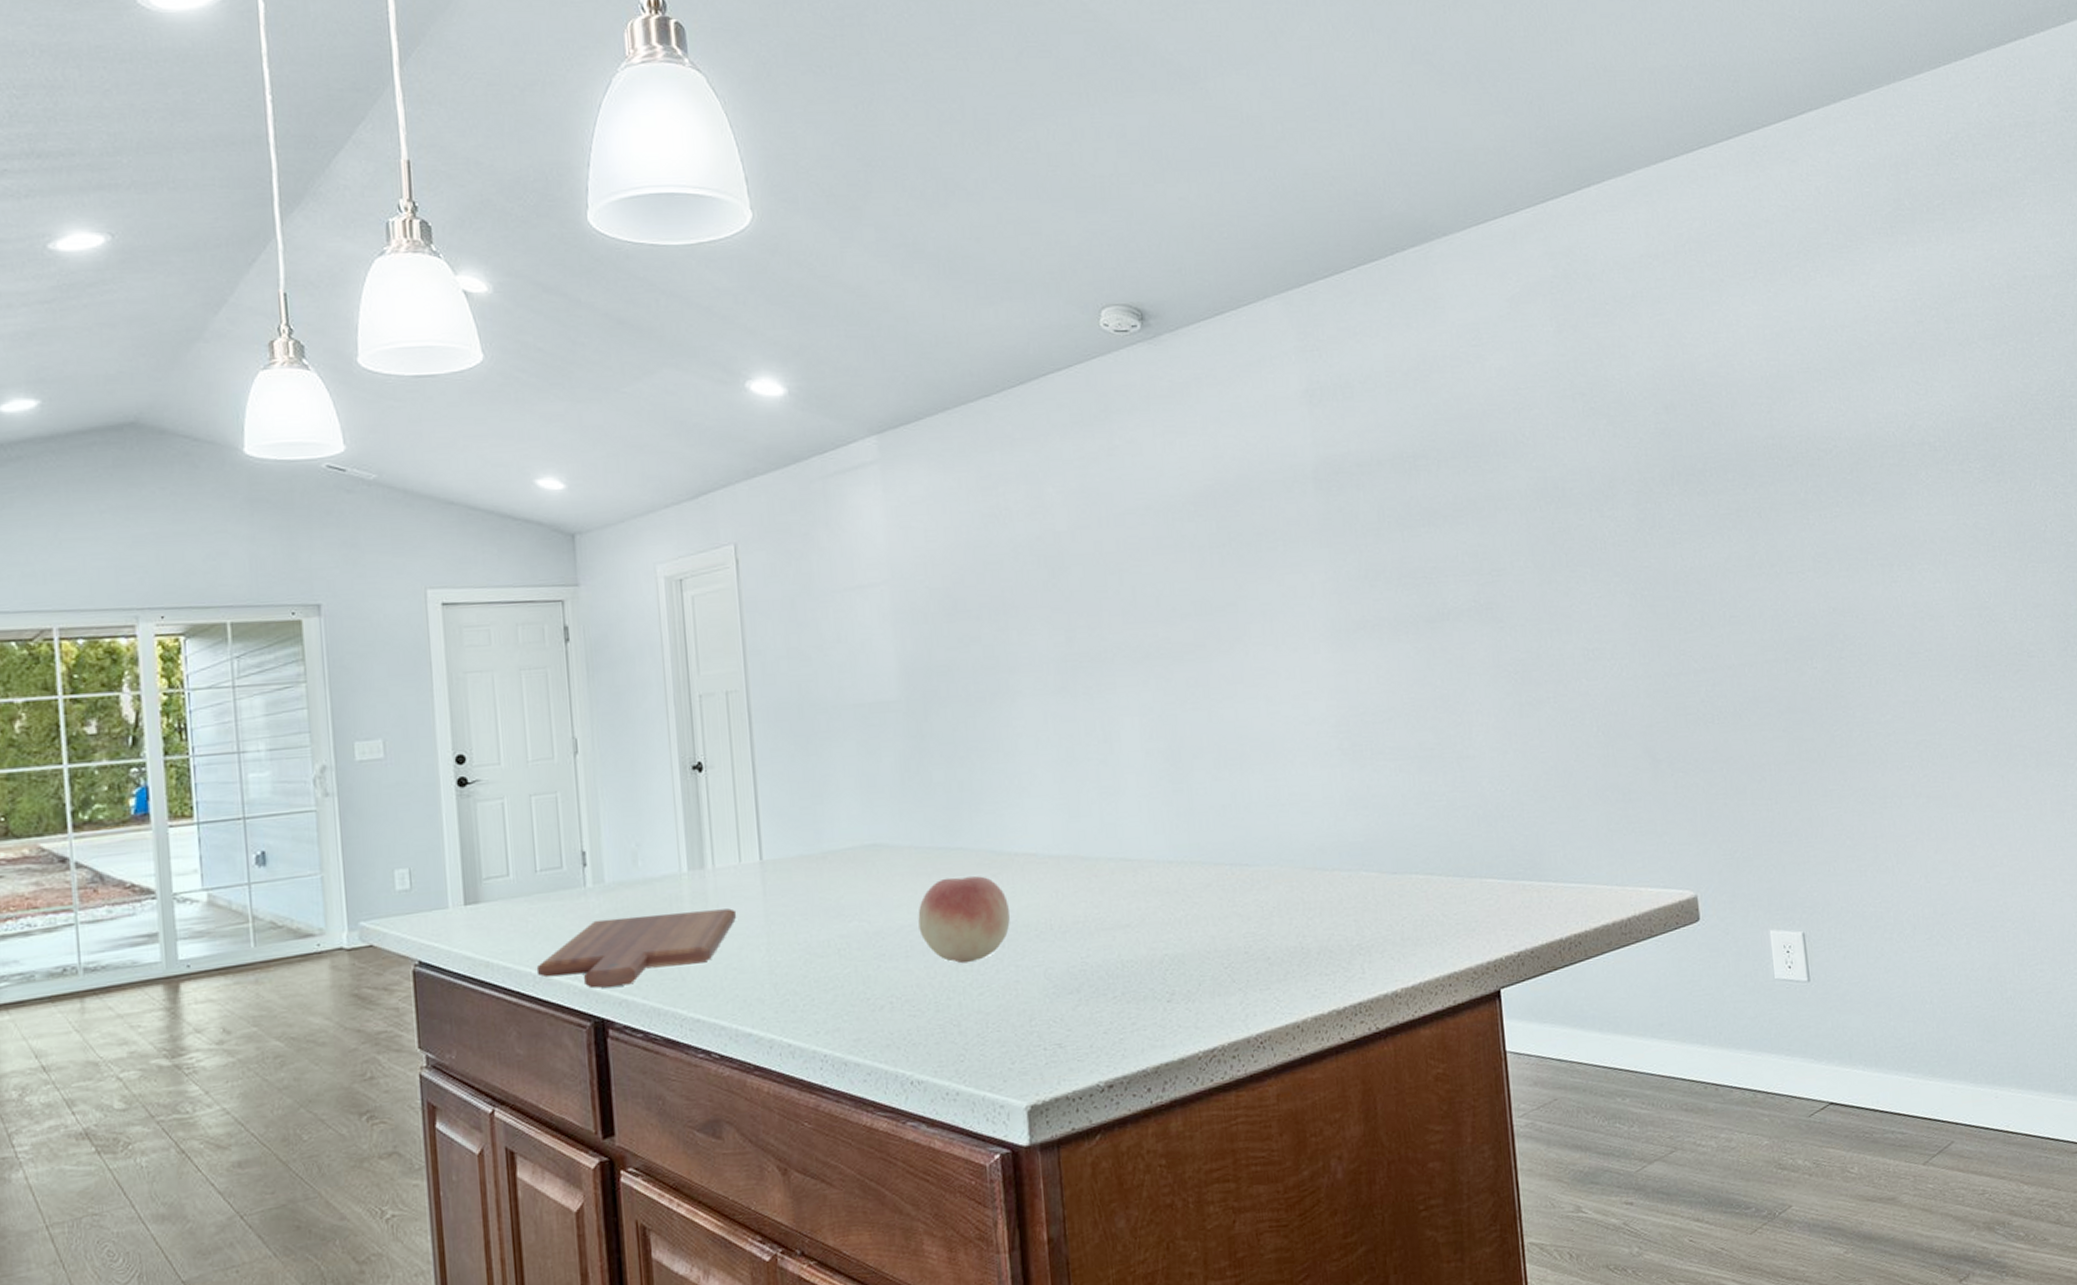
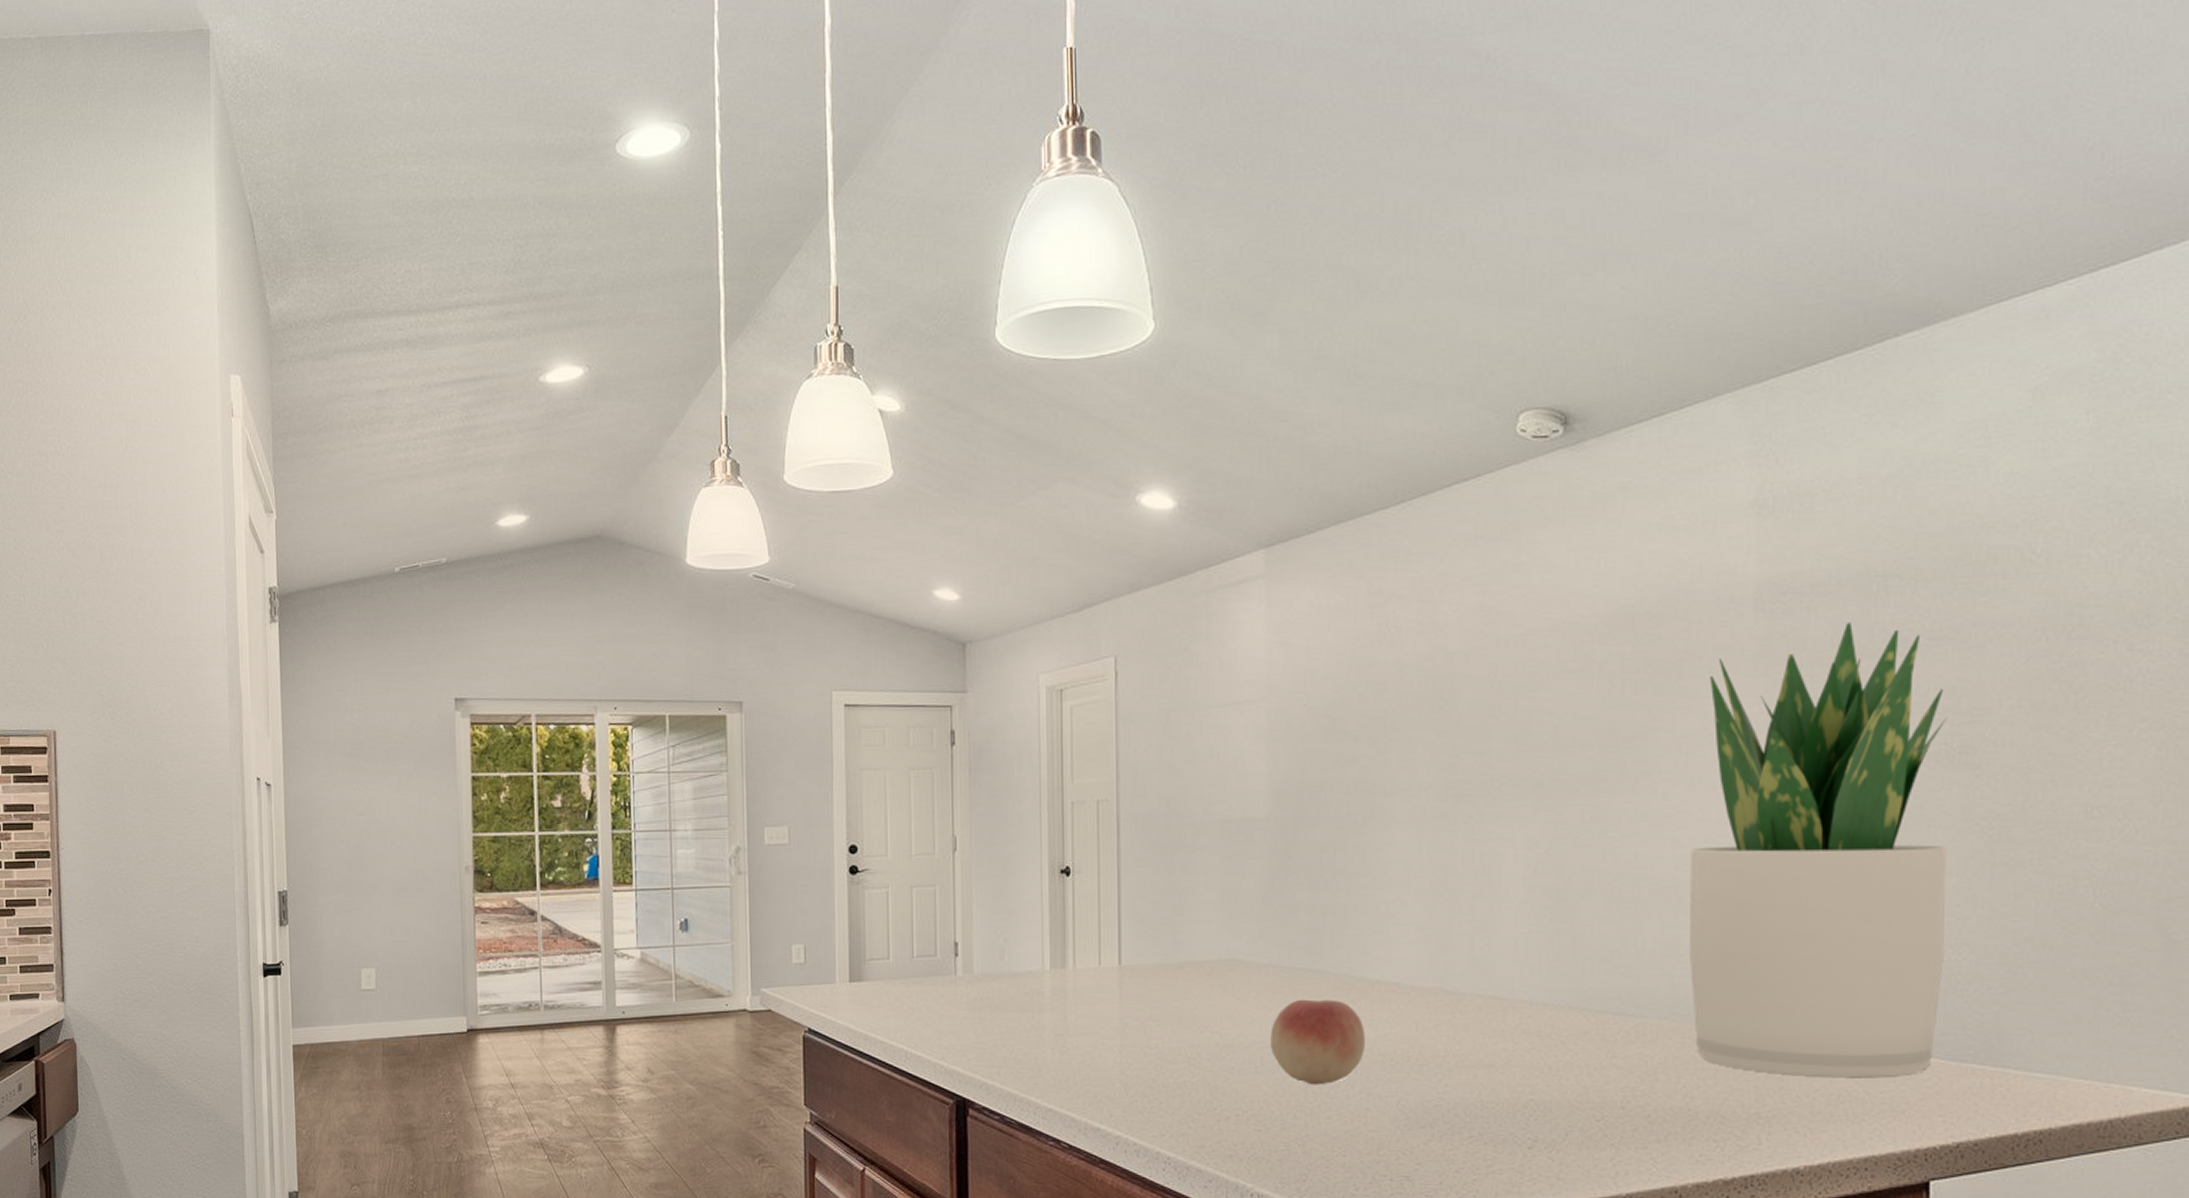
cutting board: present [536,908,737,989] -> none [908,1007,1093,1071]
planter: none [1282,497,1493,907] -> present [1688,622,1948,1078]

